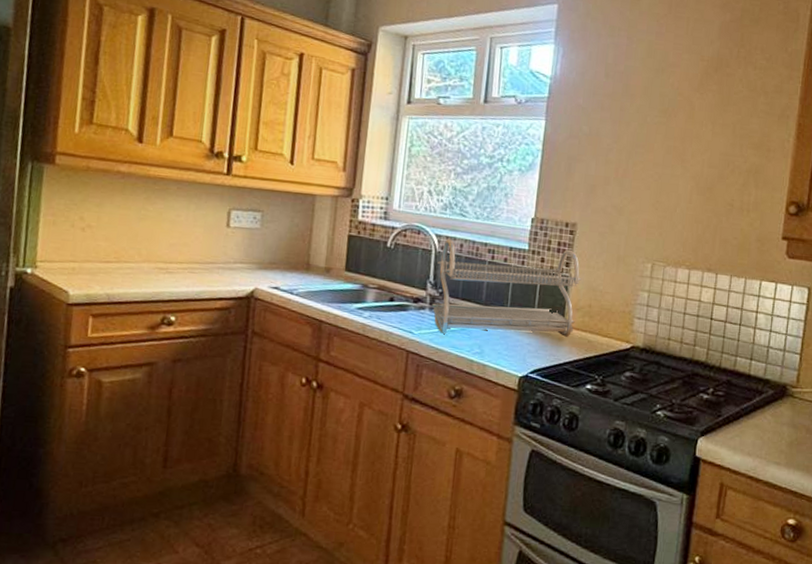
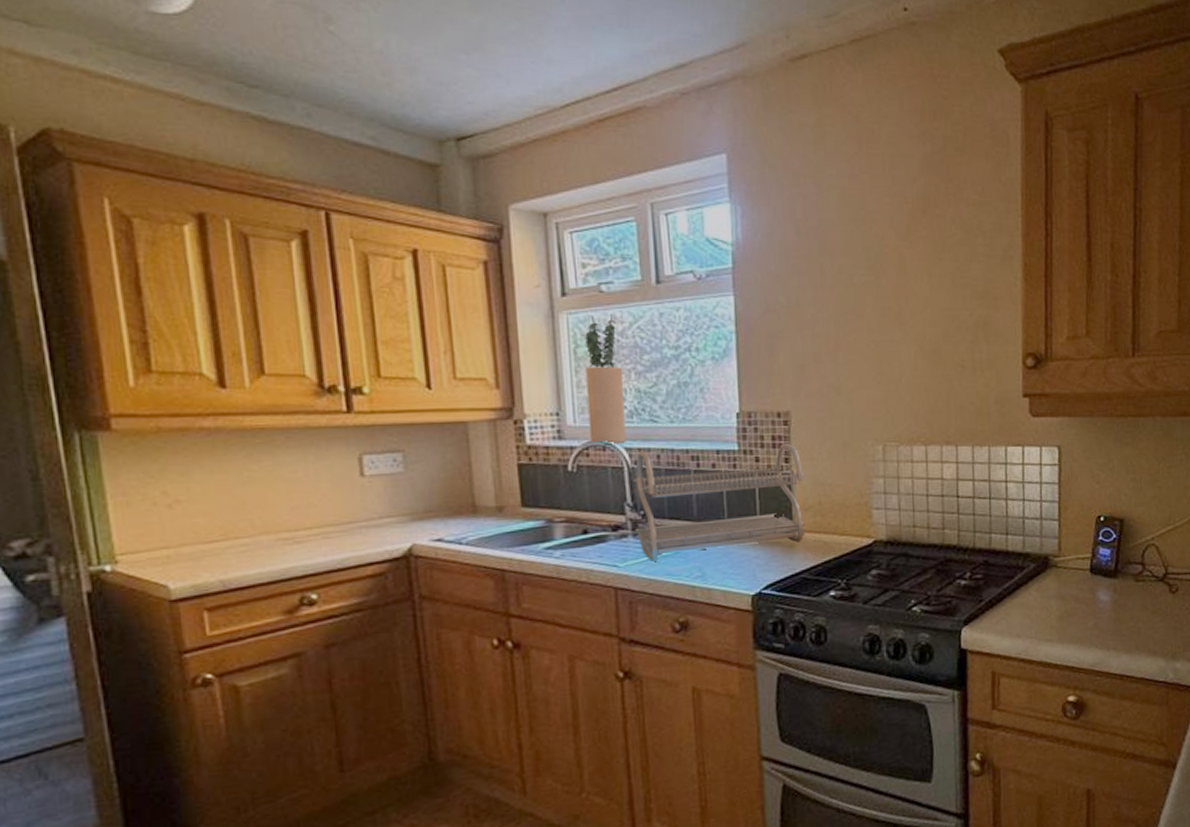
vase: none [409,122,446,231] -> present [585,313,626,445]

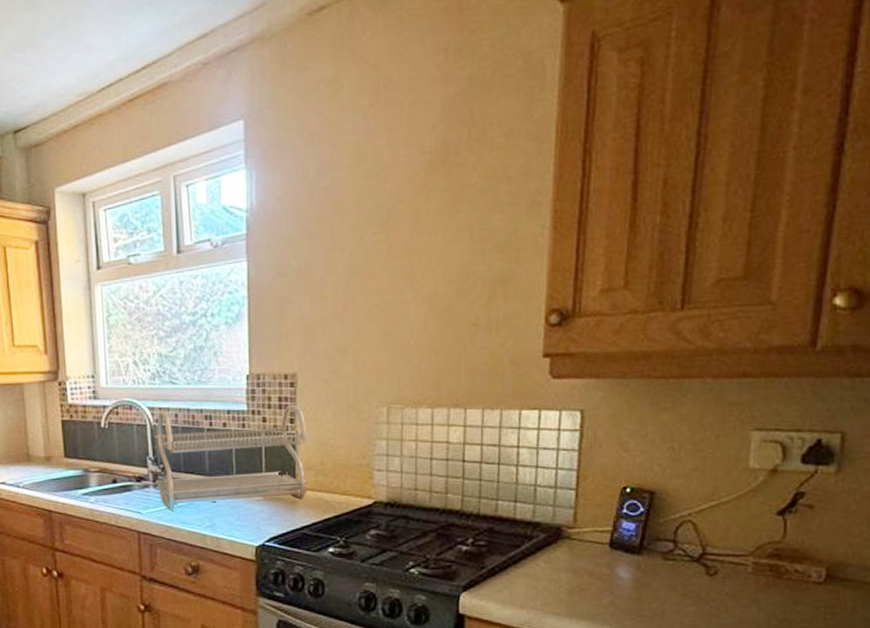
vase: present [585,313,626,445] -> none [116,283,149,405]

